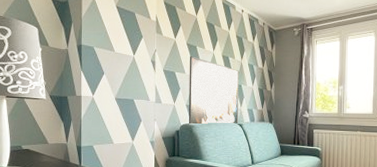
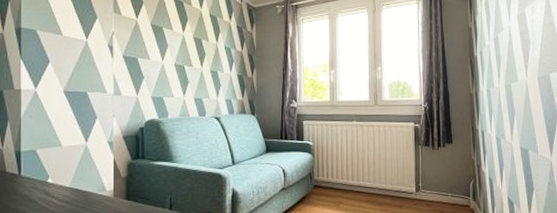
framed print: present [188,56,239,125] -> none [154,39,214,121]

